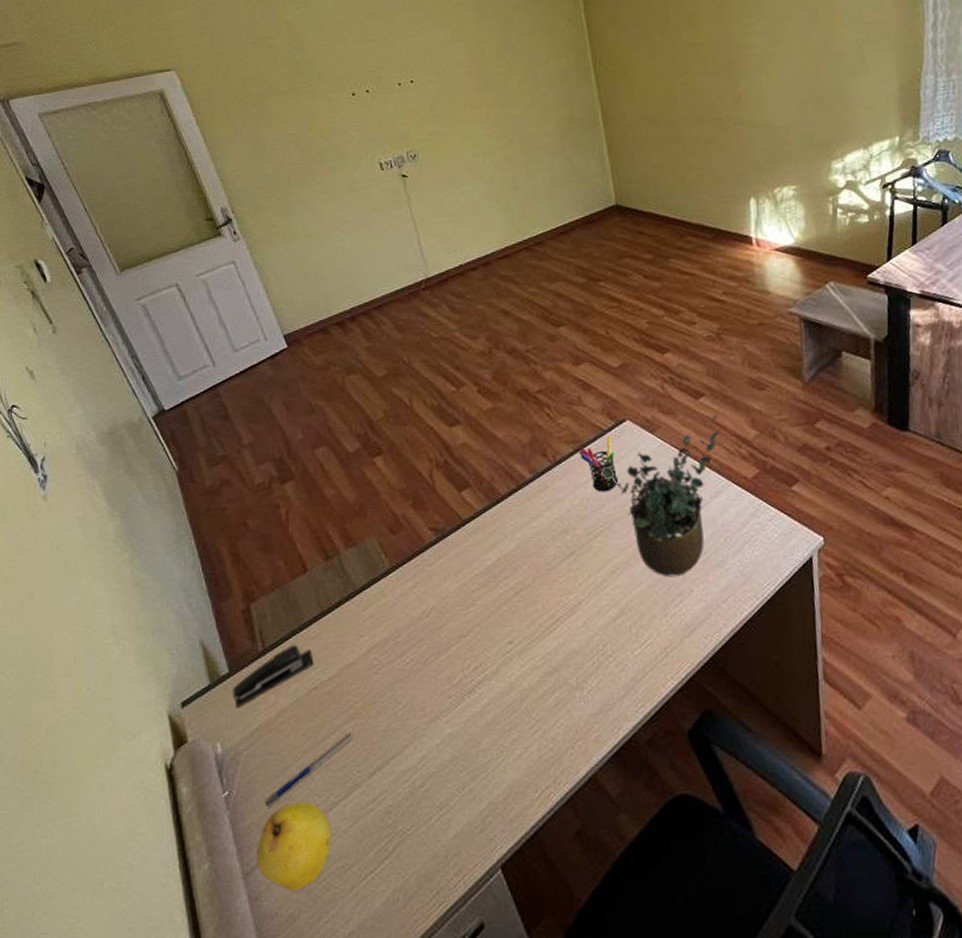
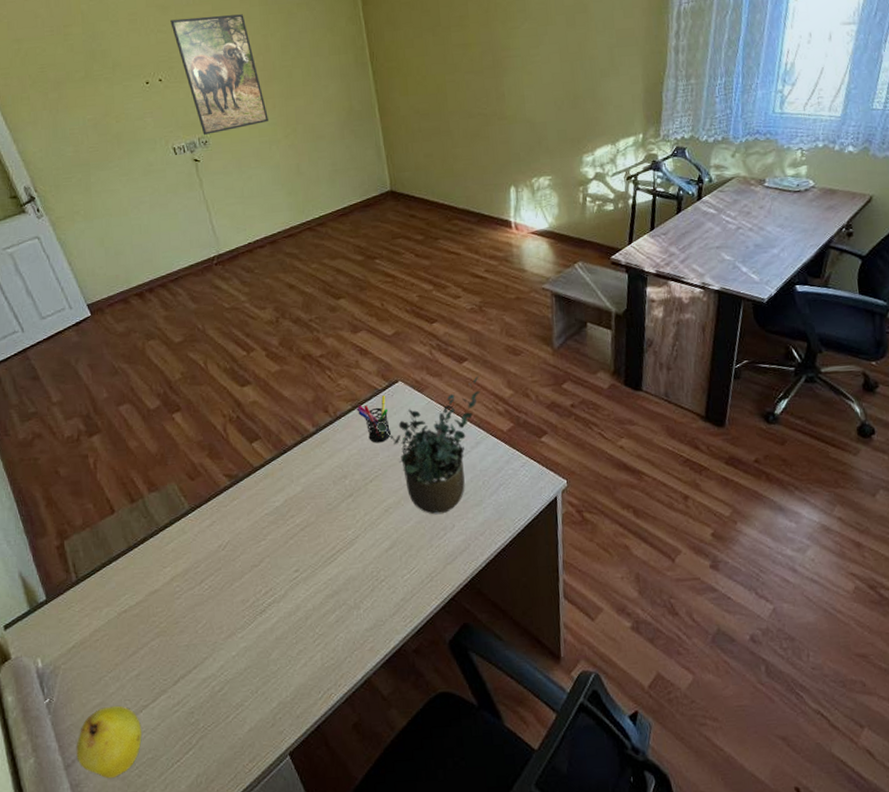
stapler: present [233,644,314,708] -> none [50,575,123,629]
pen: present [265,732,354,809] -> none [82,648,160,713]
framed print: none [379,19,483,148] -> present [170,14,269,135]

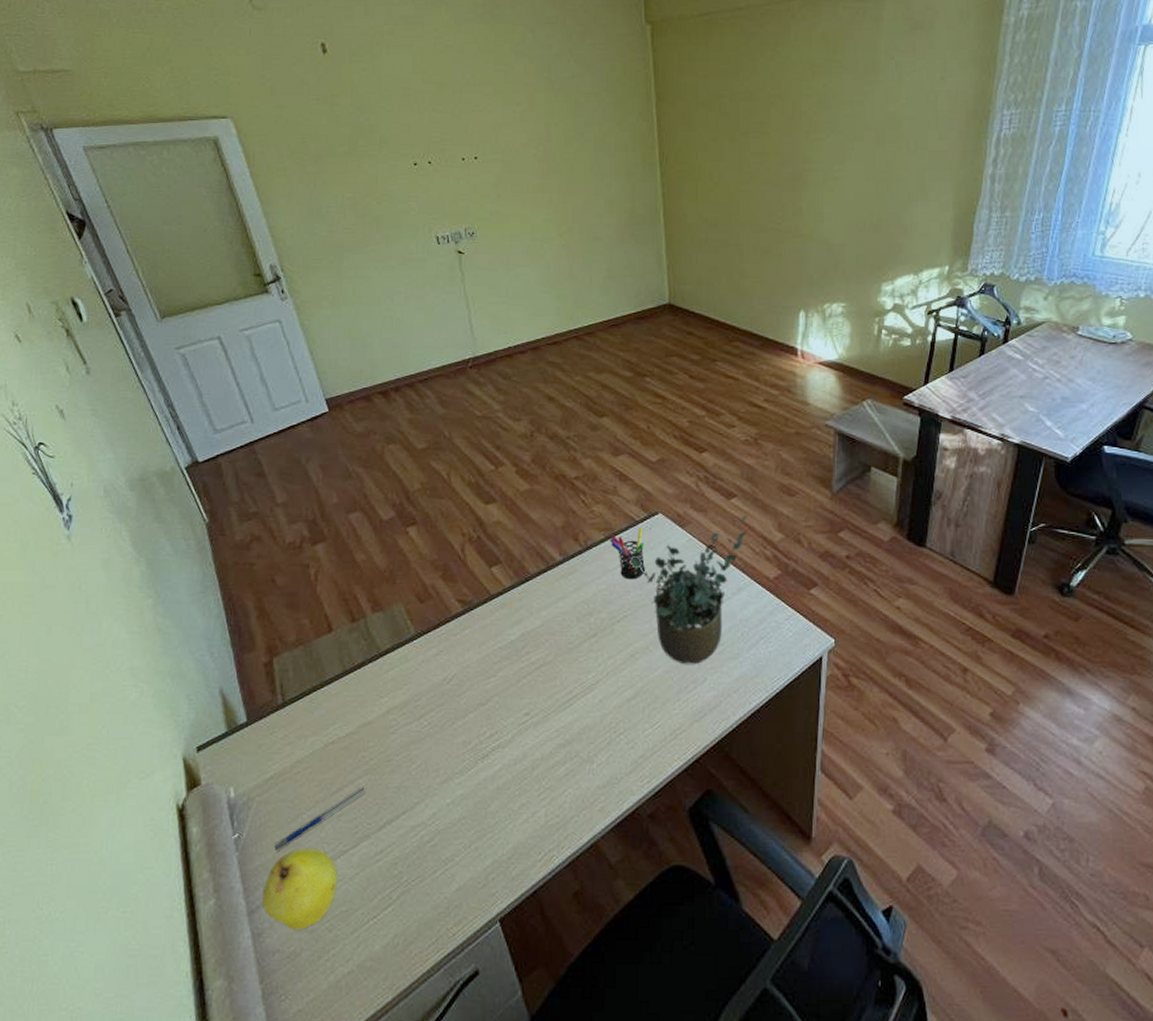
pen: none [82,648,160,713] -> present [274,787,367,853]
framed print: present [170,14,269,135] -> none [447,98,544,225]

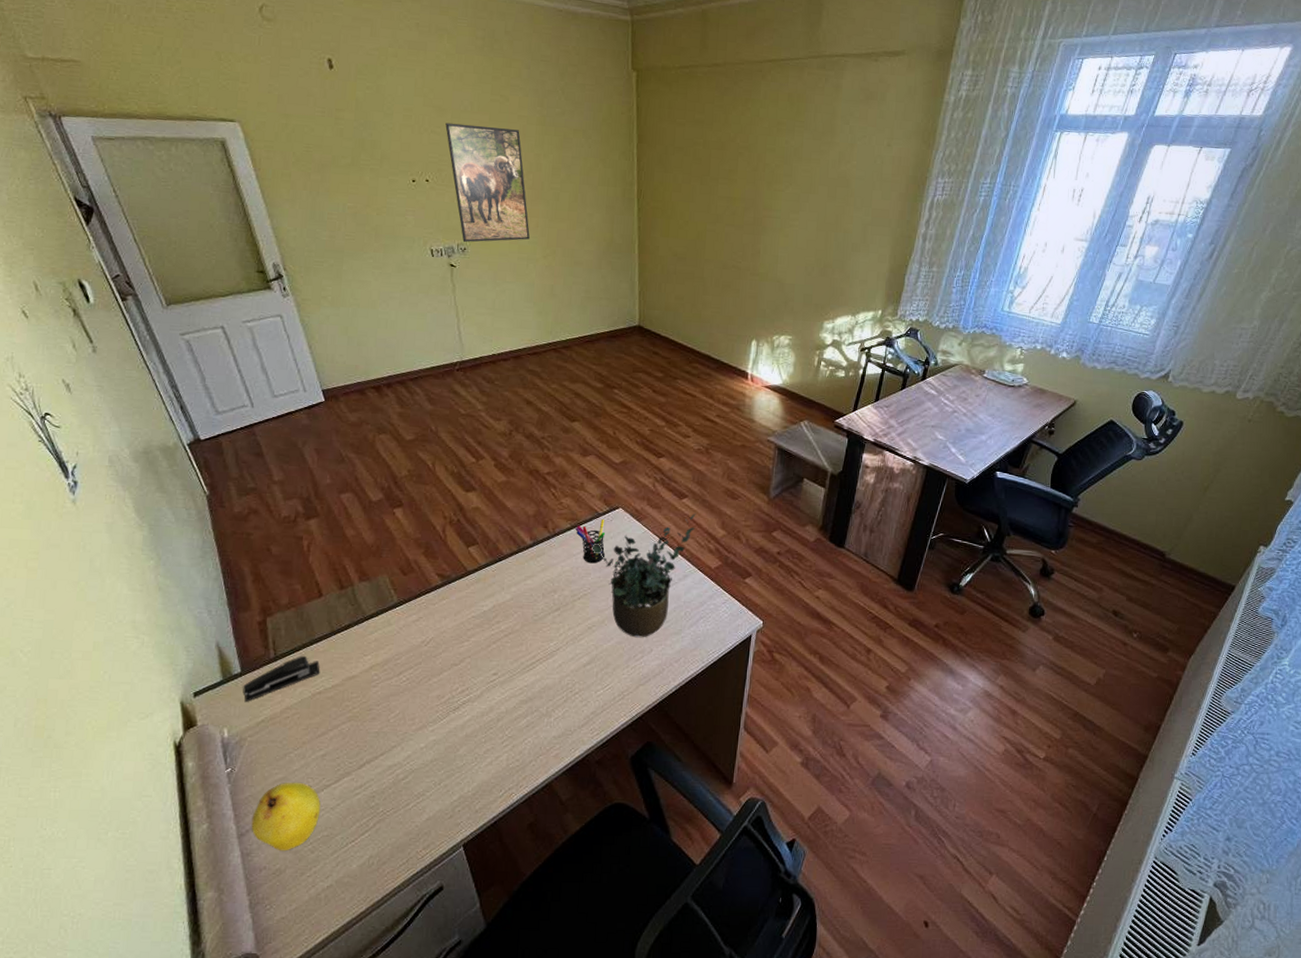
stapler: none [249,700,333,756] -> present [242,655,320,702]
pen: present [274,787,367,853] -> none [263,731,349,786]
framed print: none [447,98,544,225] -> present [445,122,531,242]

